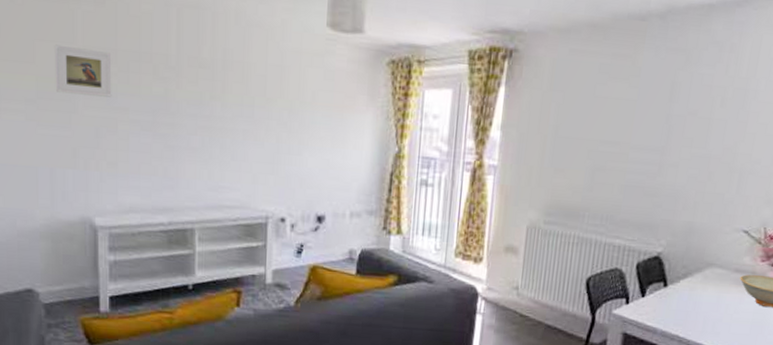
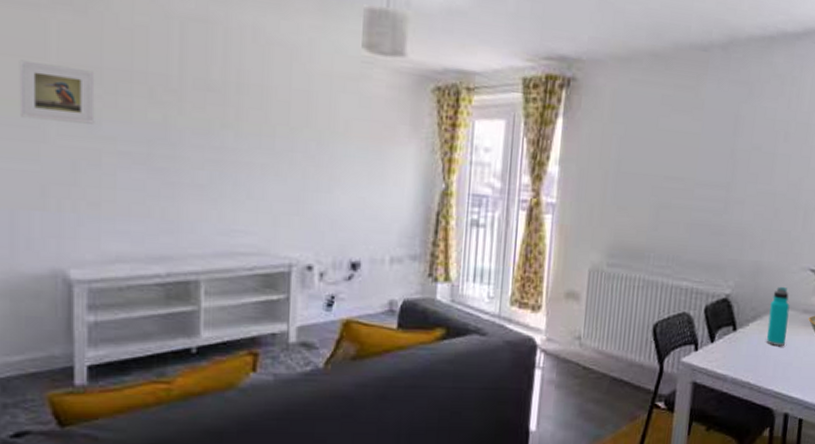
water bottle: none [696,246,722,303] -> present [766,286,790,346]

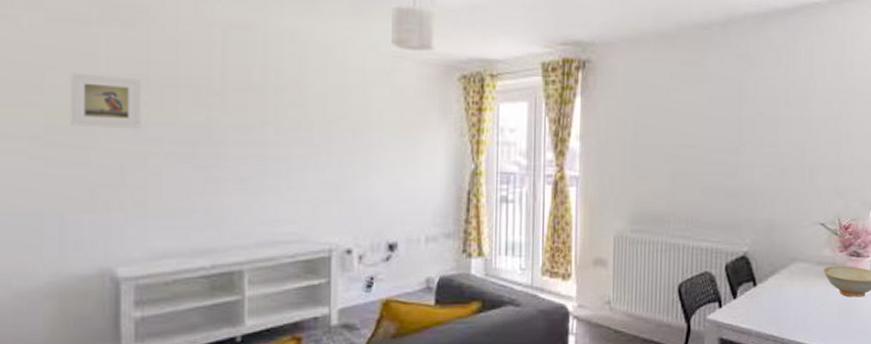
water bottle: present [766,286,790,346] -> none [785,241,804,298]

